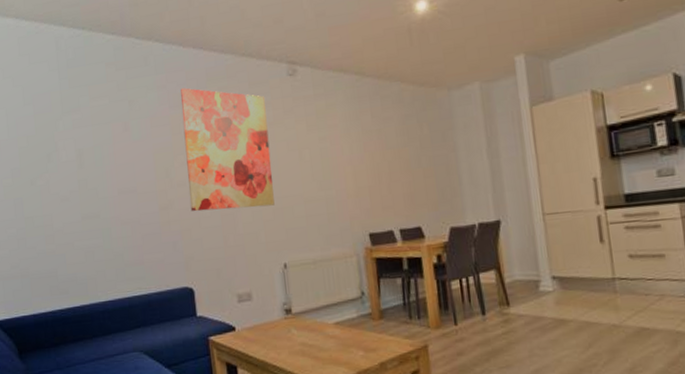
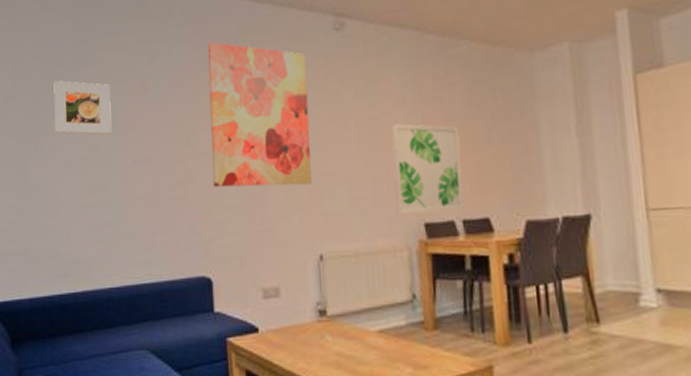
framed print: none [44,124,99,171] -> present [54,80,112,135]
wall art: none [338,152,400,227] -> present [390,124,464,214]

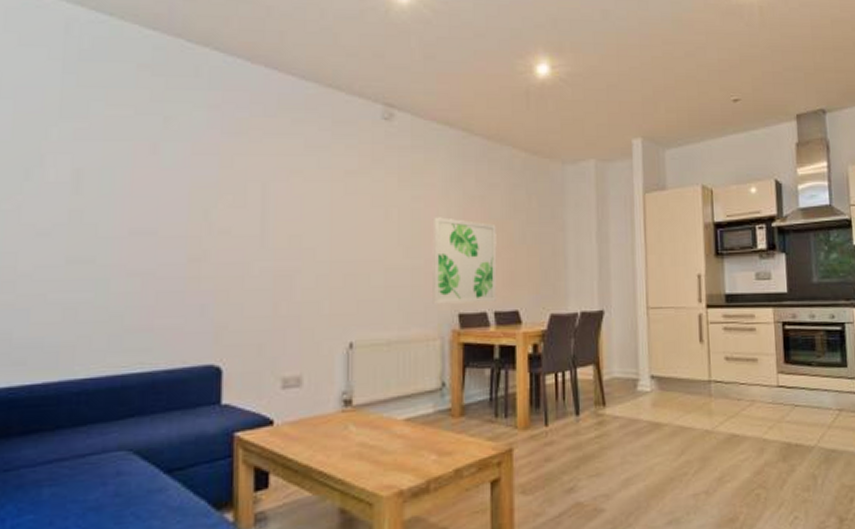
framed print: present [54,80,112,135] -> none [23,129,108,199]
wall art: present [208,42,312,188] -> none [232,112,350,271]

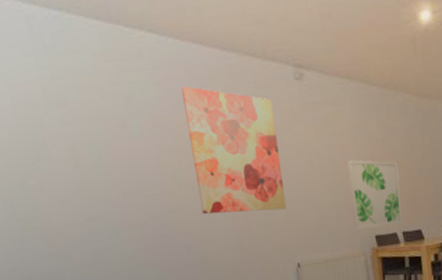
wall art: none [232,112,350,271] -> present [181,86,286,214]

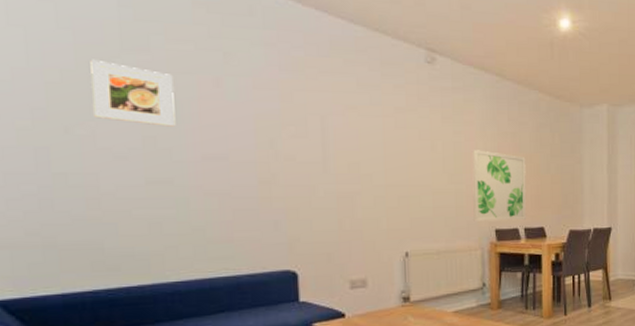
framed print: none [27,118,98,171] -> present [90,59,176,127]
wall art: present [181,86,286,214] -> none [295,51,401,193]

